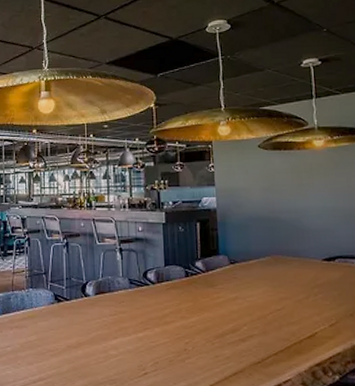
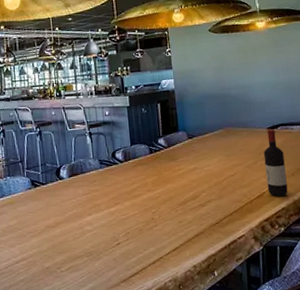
wine bottle: none [317,260,345,340] -> present [263,128,288,197]

